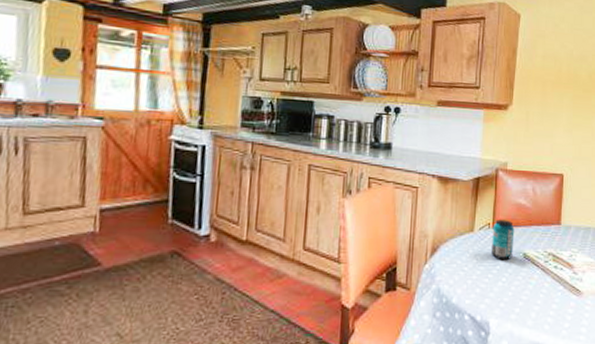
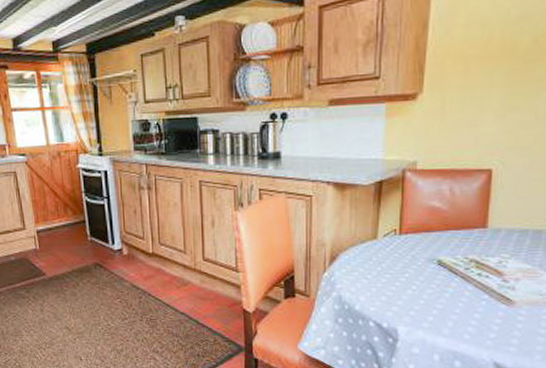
beverage can: present [490,219,515,261] -> none [397,225,427,268]

